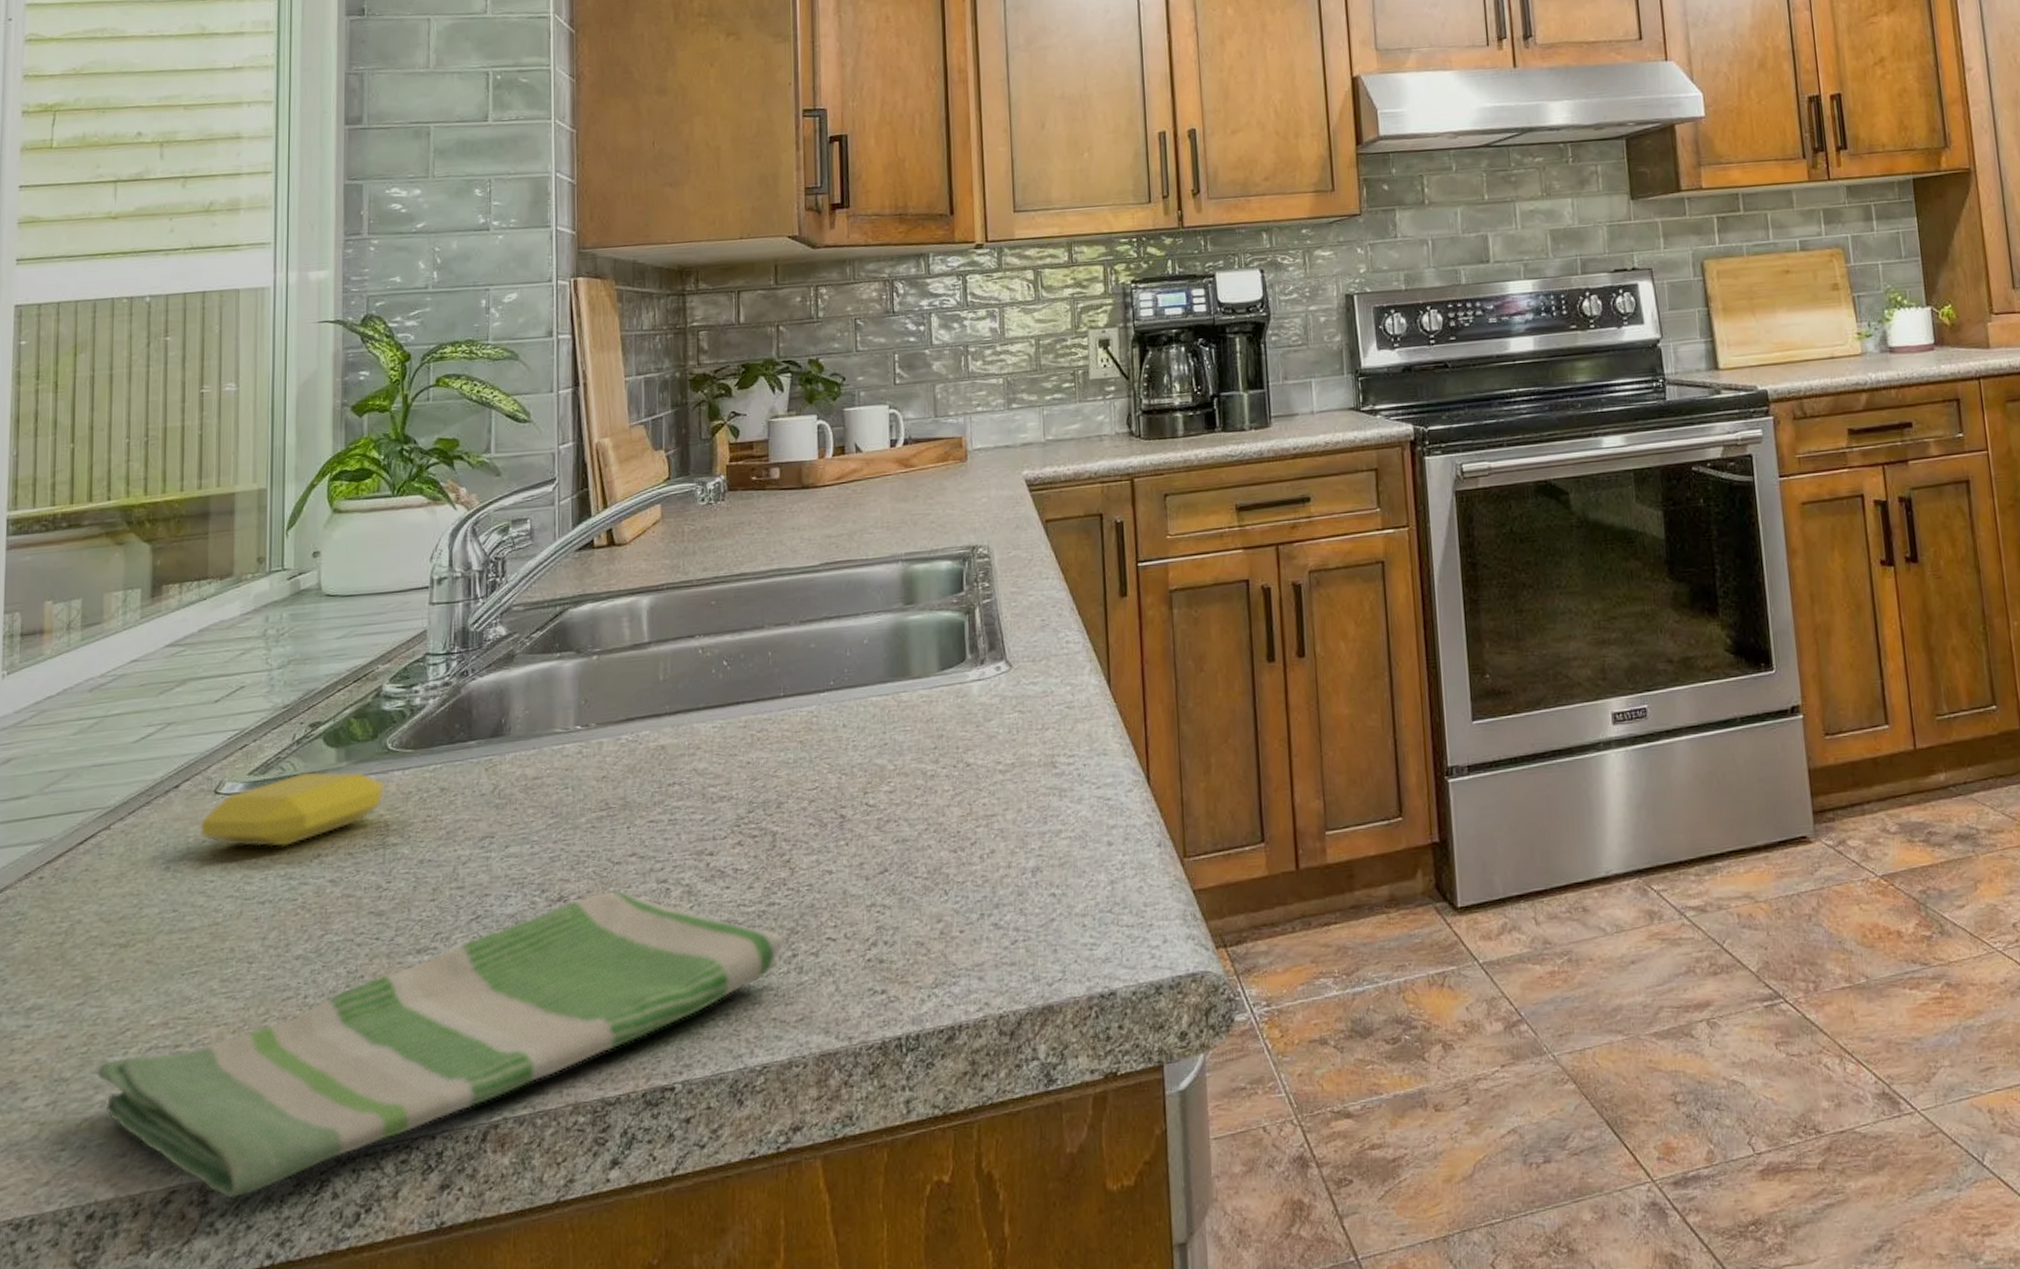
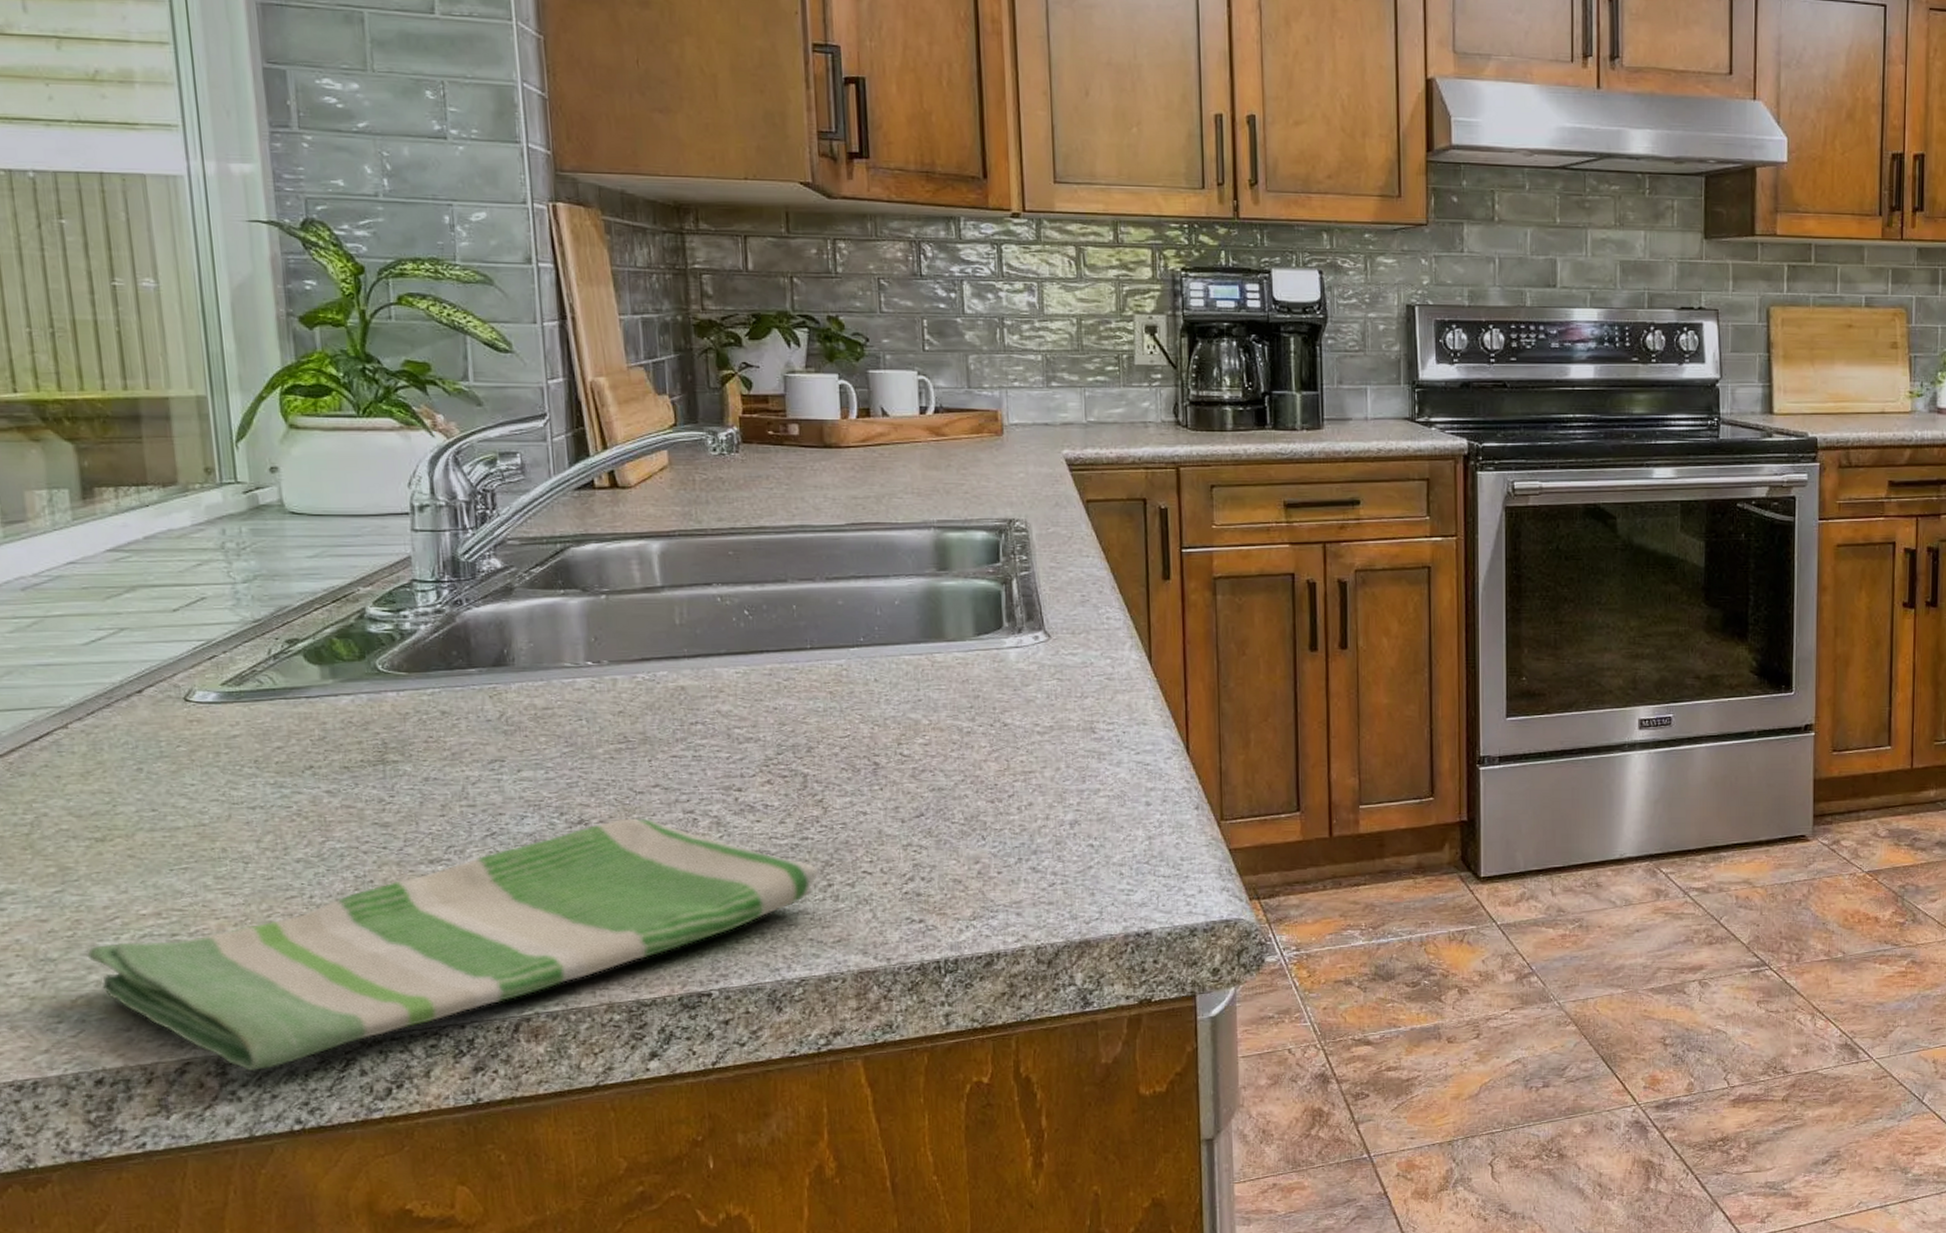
soap bar: present [201,771,386,847] -> none [172,687,380,756]

